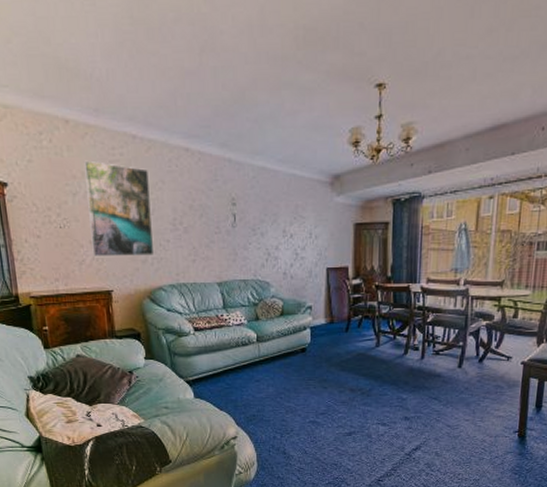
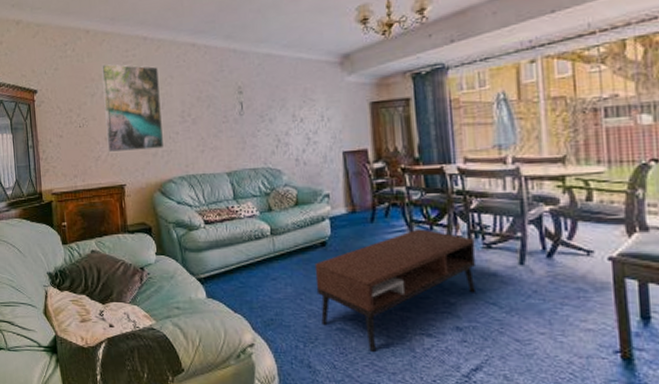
coffee table: none [294,338,426,439] -> present [314,228,477,351]

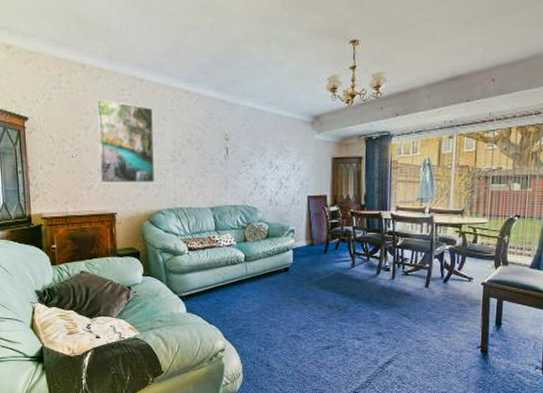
coffee table: present [314,228,477,351] -> none [278,259,397,352]

